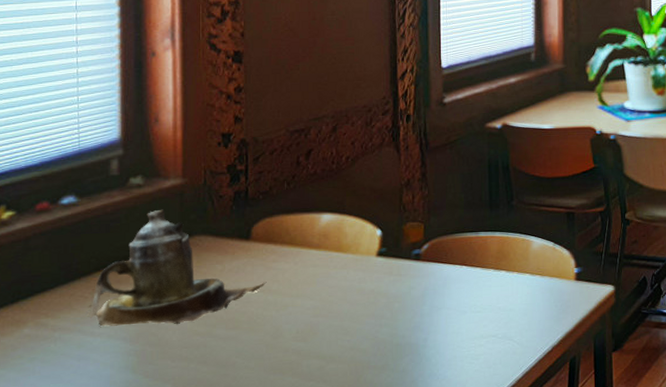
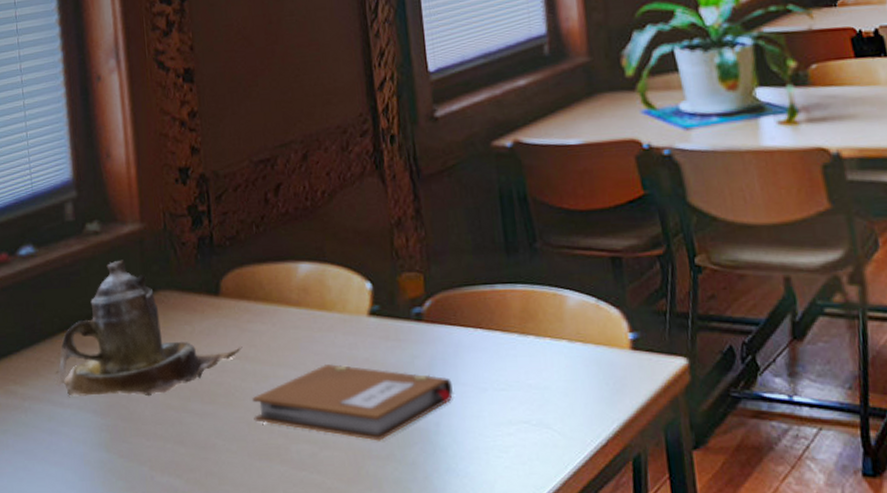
notebook: none [272,295,440,355] -> present [252,364,454,441]

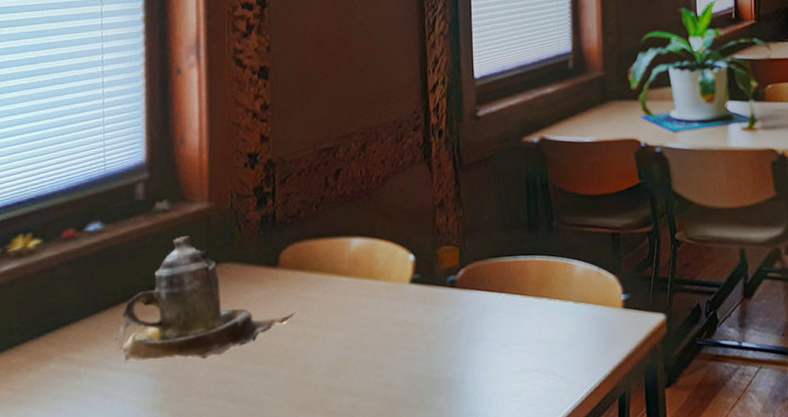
notebook: present [252,364,454,441] -> none [301,326,478,392]

